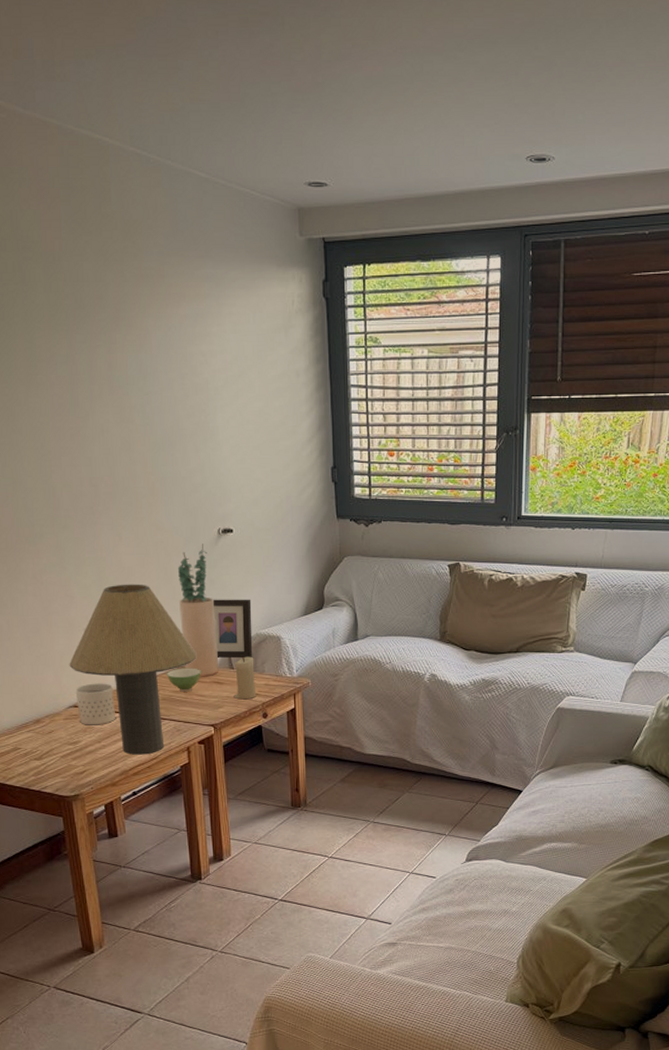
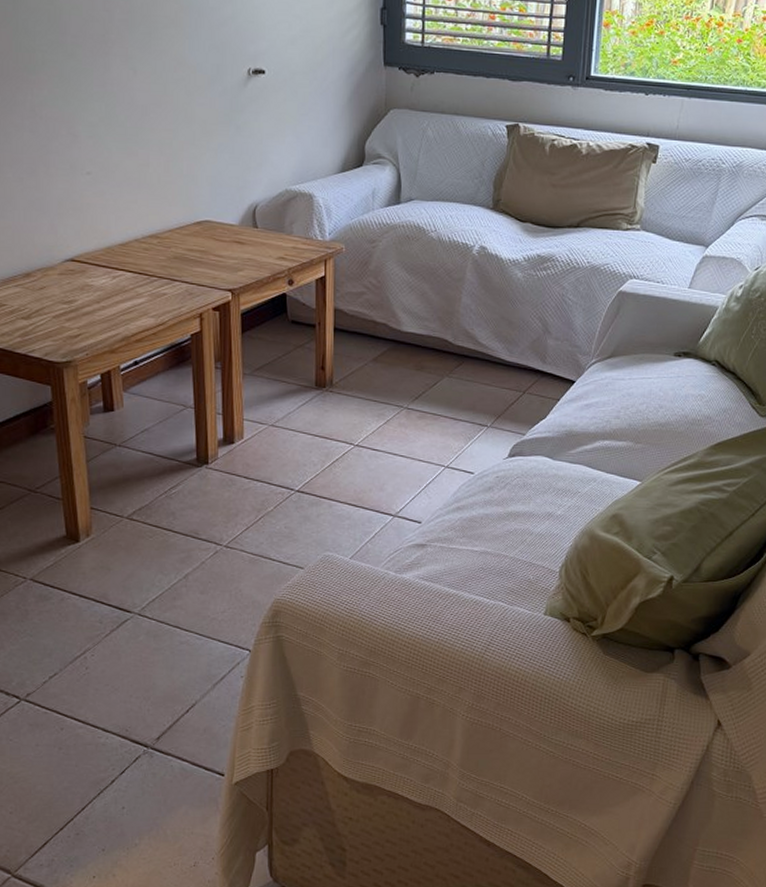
table lamp: present [69,584,197,755] -> none [68,124,216,320]
mug: present [75,683,116,725] -> none [73,235,120,284]
bowl: present [166,668,202,692] -> none [179,223,222,251]
vase: present [178,544,219,677] -> none [199,84,241,236]
picture frame: present [212,599,253,659] -> none [237,148,282,217]
candle: present [233,656,256,700] -> none [256,214,282,264]

